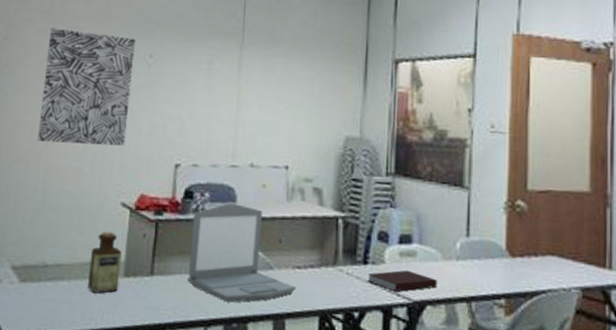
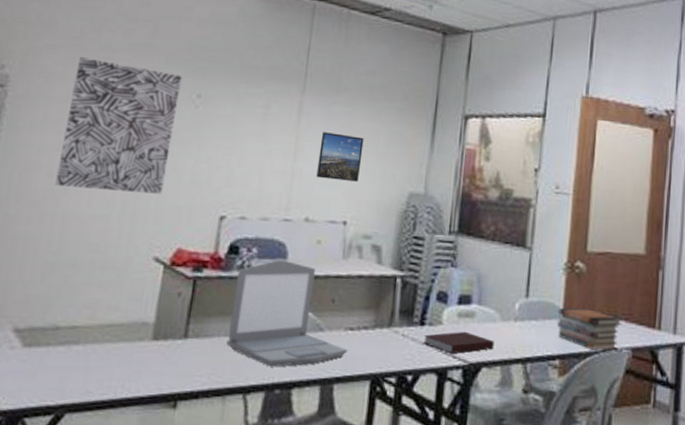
bottle: present [88,231,122,293] -> none [108,288,151,359]
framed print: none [258,83,300,128] -> present [316,132,364,182]
book stack: none [501,246,569,290] -> present [557,307,622,350]

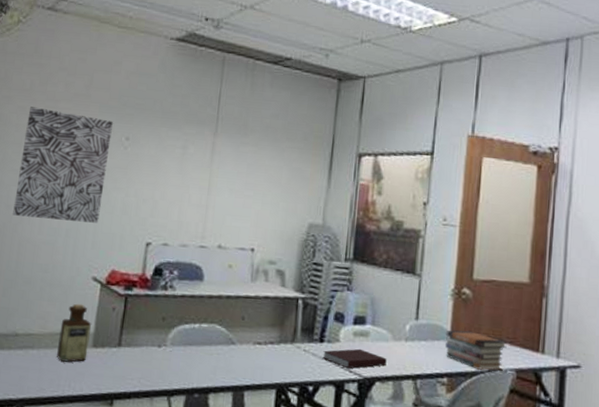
bottle: none [108,288,151,359] -> present [57,303,91,362]
laptop: present [226,260,348,367] -> none [153,281,256,374]
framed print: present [316,132,364,182] -> none [227,169,269,214]

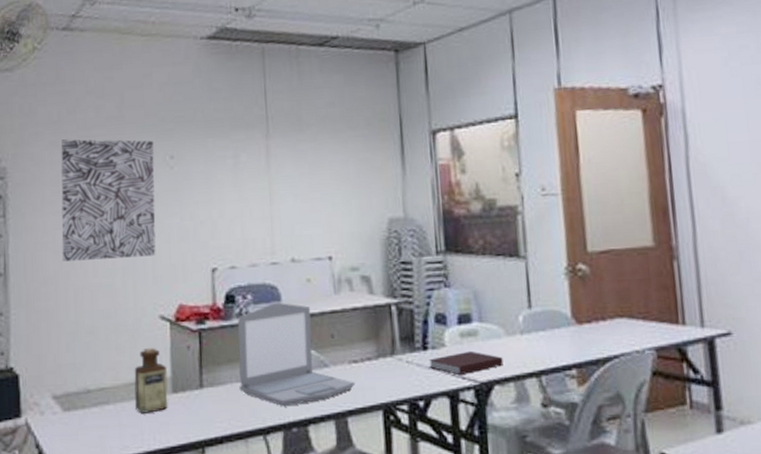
laptop: none [153,281,256,374] -> present [237,303,355,407]
book stack: present [445,330,507,371] -> none [566,311,640,355]

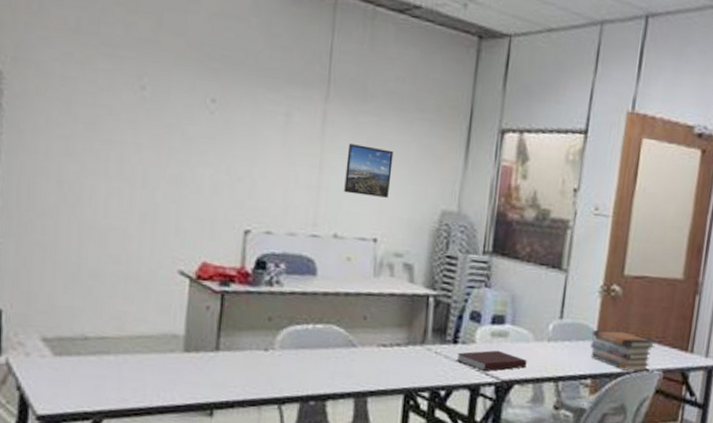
wall art: present [60,139,156,262] -> none [67,53,193,206]
bottle: present [134,347,168,413] -> none [140,301,180,369]
laptop: present [237,303,355,407] -> none [259,276,381,380]
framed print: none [292,170,336,218] -> present [344,144,394,198]
book stack: none [566,311,640,355] -> present [590,329,656,371]

